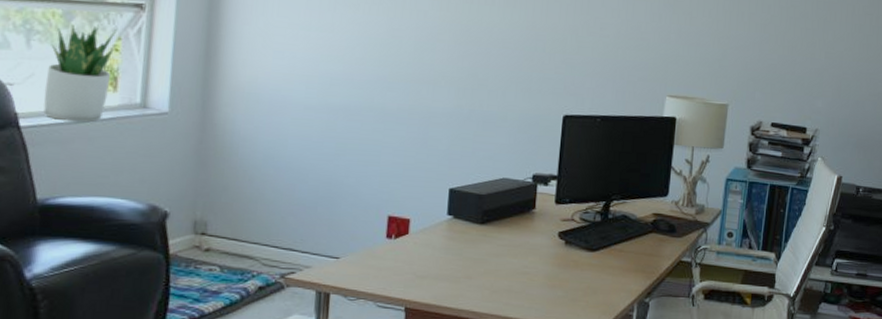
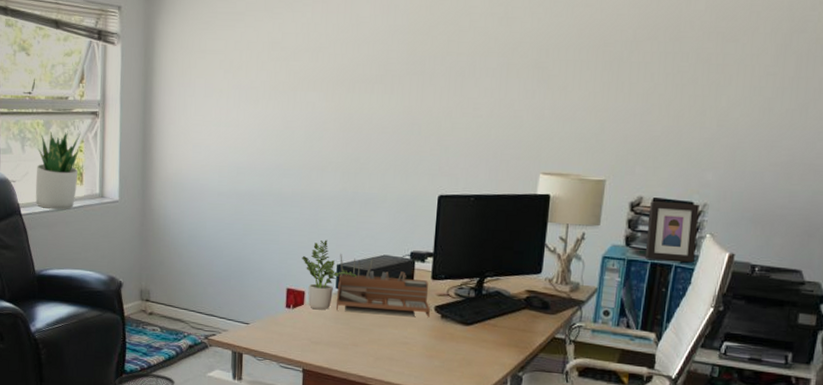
potted plant: none [407,161,472,240] -> present [302,240,357,310]
desk organizer: none [447,177,553,244] -> present [336,254,430,317]
picture frame: none [765,126,812,185] -> present [646,201,700,263]

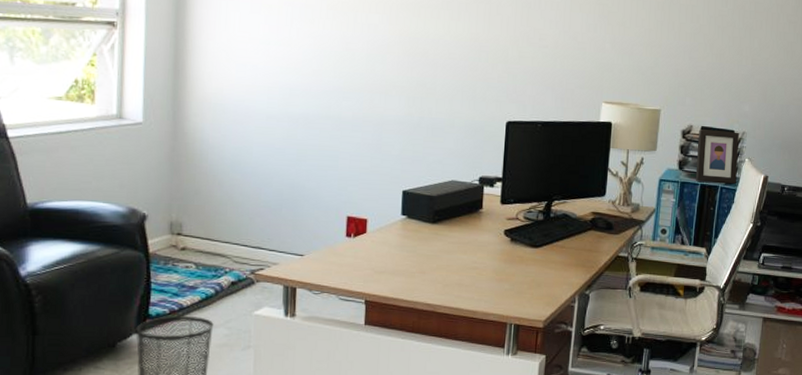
planter: present [35,130,81,211] -> none [28,41,93,133]
potted plant: present [302,240,357,310] -> none [364,165,423,238]
desk organizer: present [336,254,430,317] -> none [402,180,499,241]

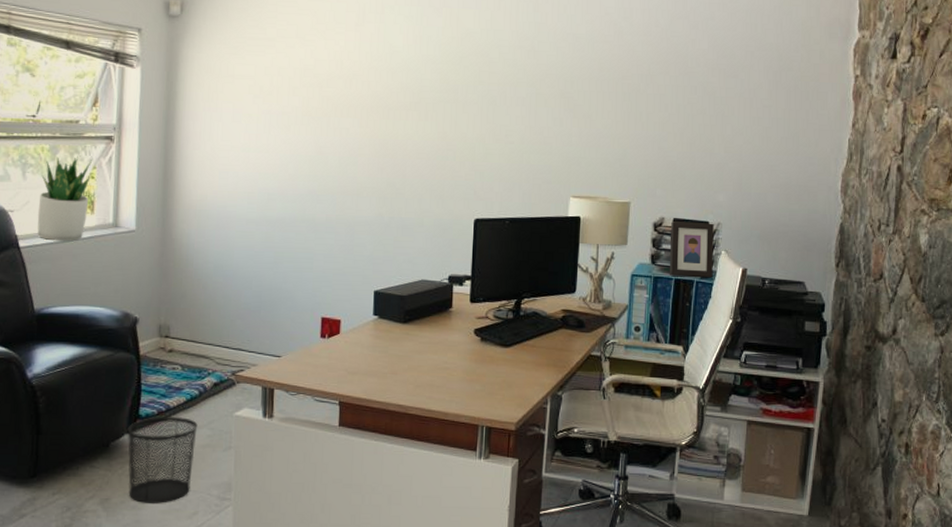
planter: none [28,41,93,133] -> present [37,155,93,242]

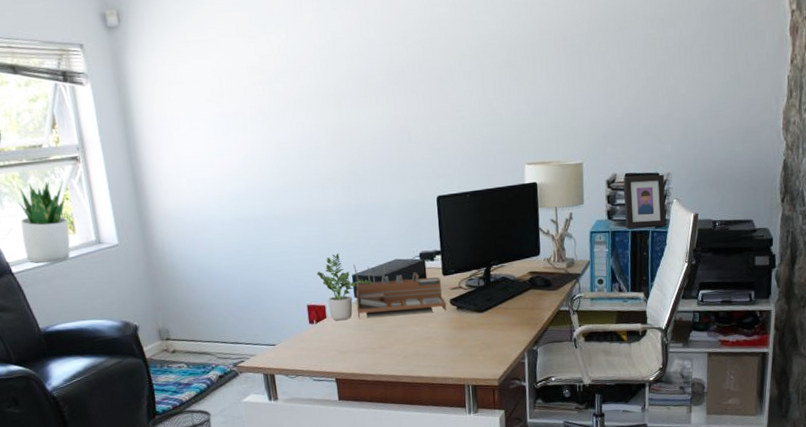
potted plant: none [337,266,394,339] -> present [317,253,373,321]
desk organizer: none [374,280,469,341] -> present [353,262,446,318]

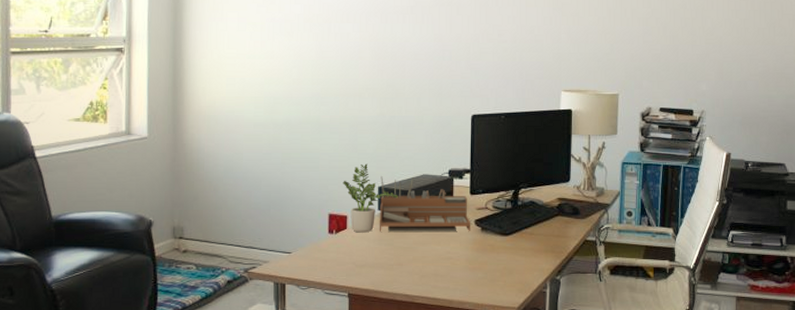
planter: present [18,179,70,264] -> none [52,67,105,150]
picture frame: present [623,174,667,229] -> none [658,111,699,163]

